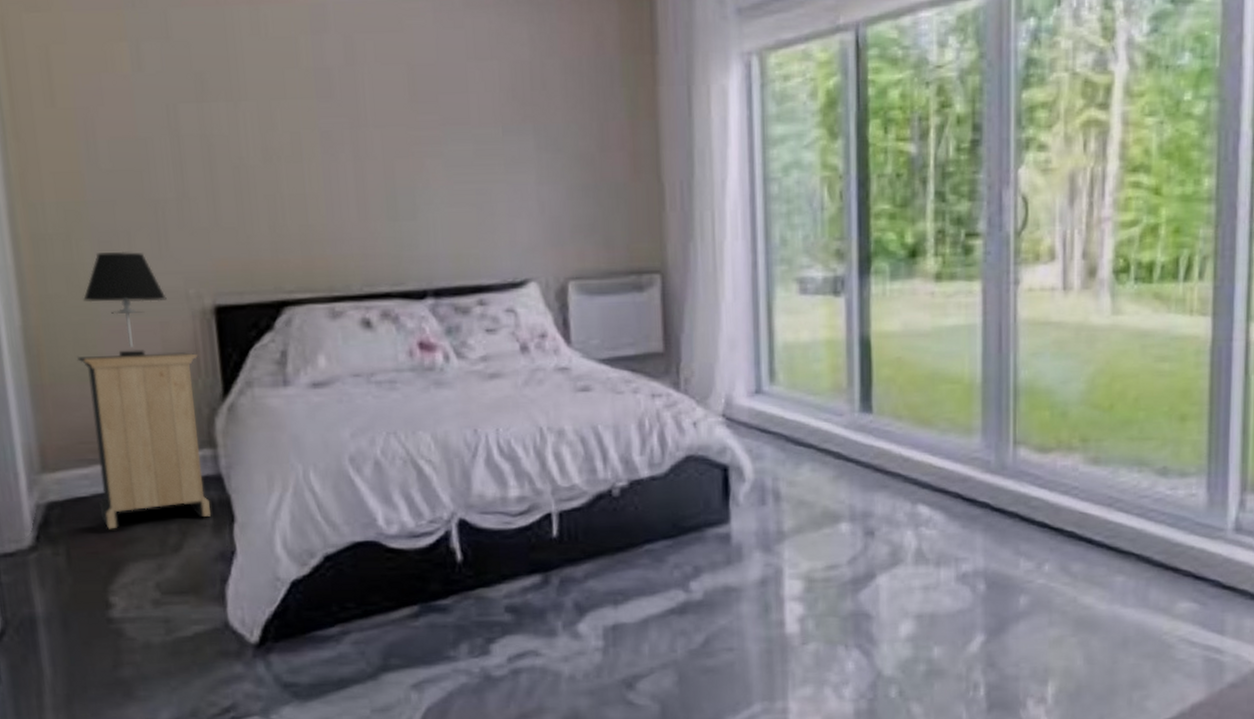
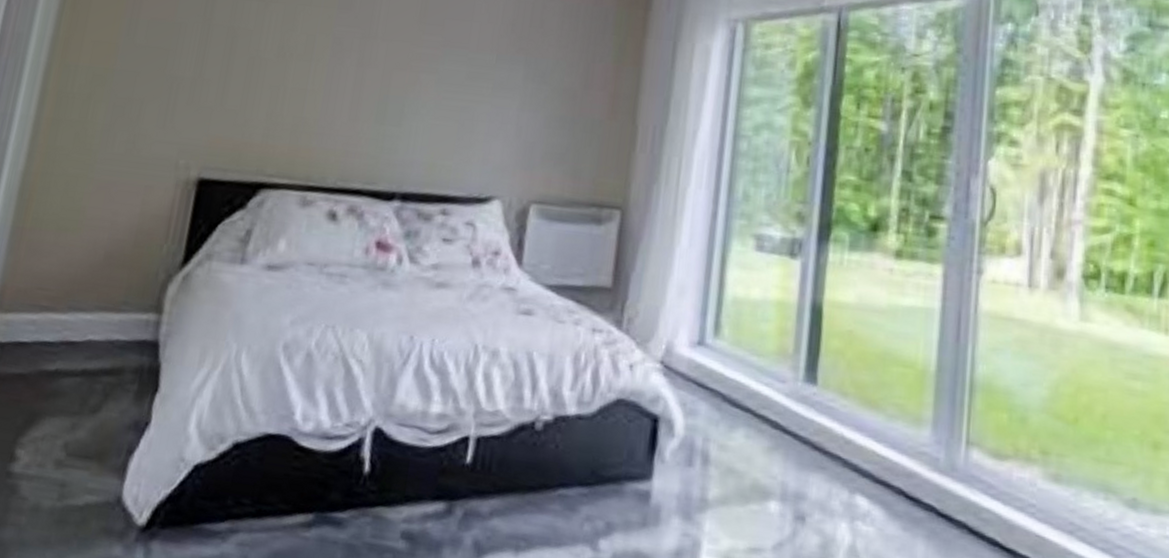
nightstand: present [78,352,211,530] -> none [34,207,170,382]
table lamp: present [82,252,167,357] -> none [83,115,158,215]

